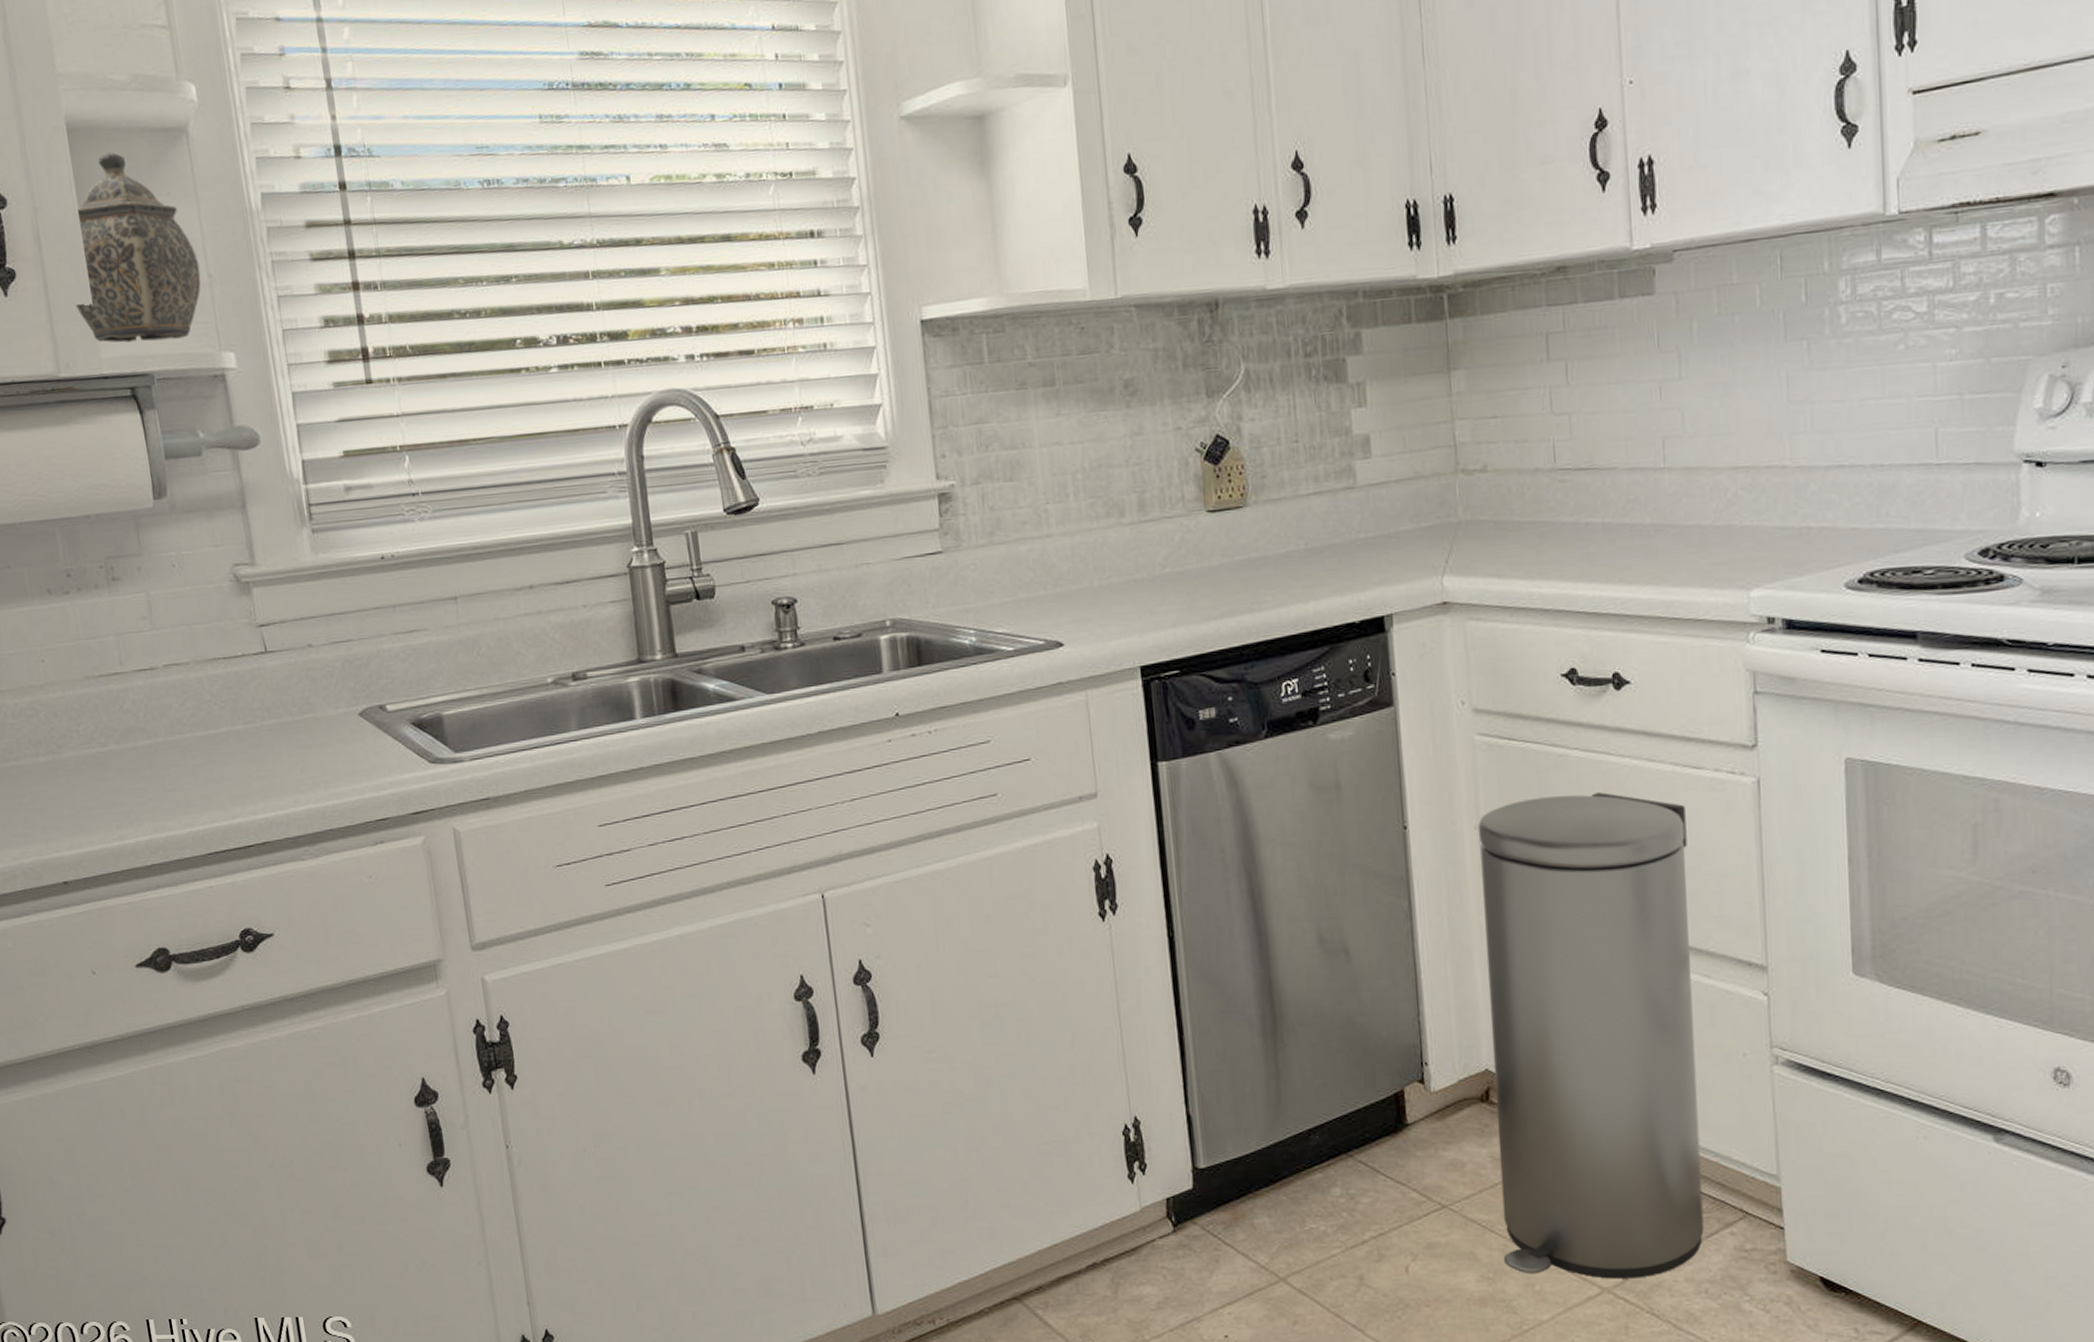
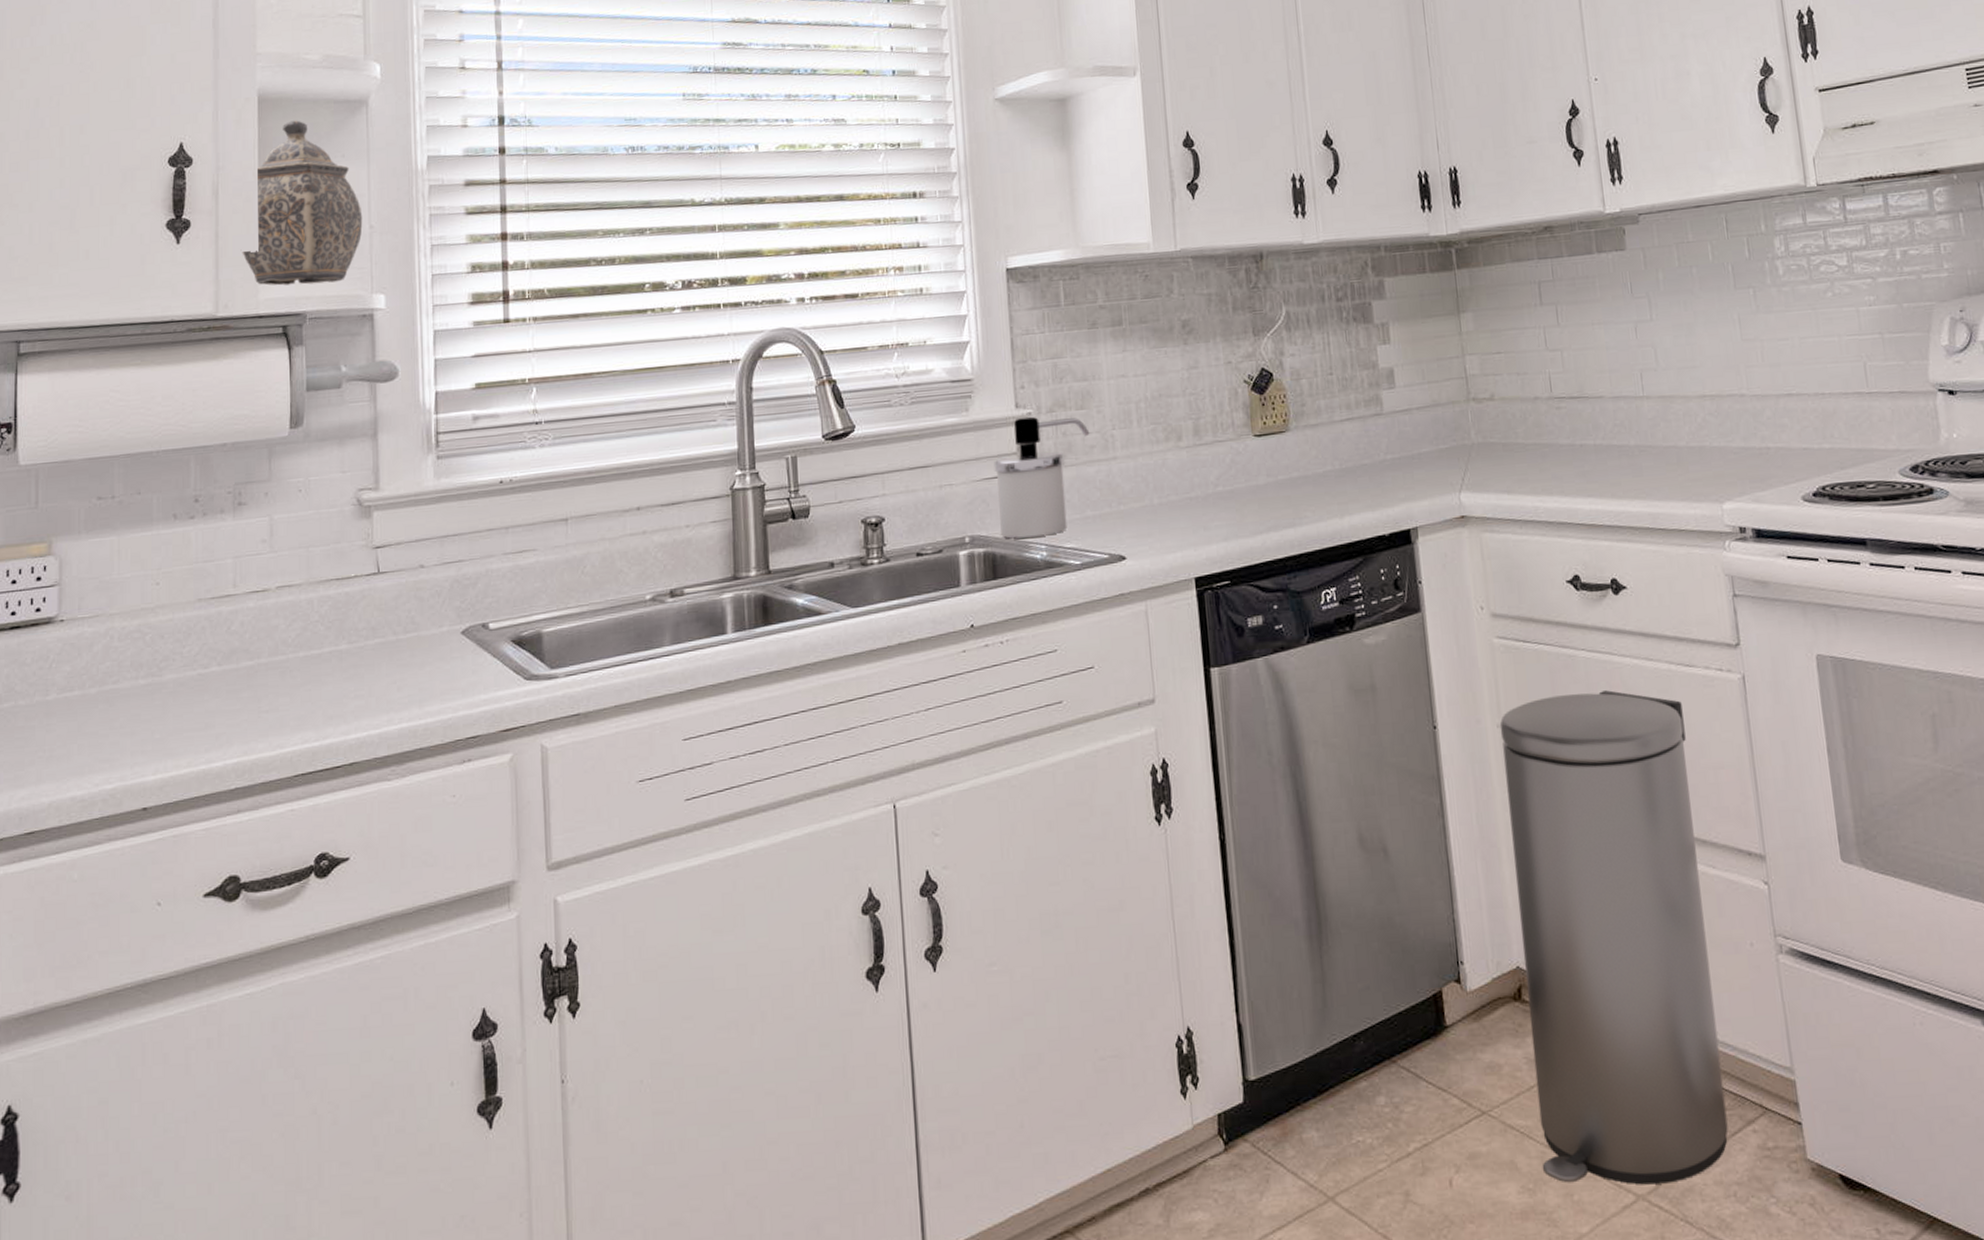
soap dispenser: none [914,489,1021,623] -> present [993,416,1090,539]

